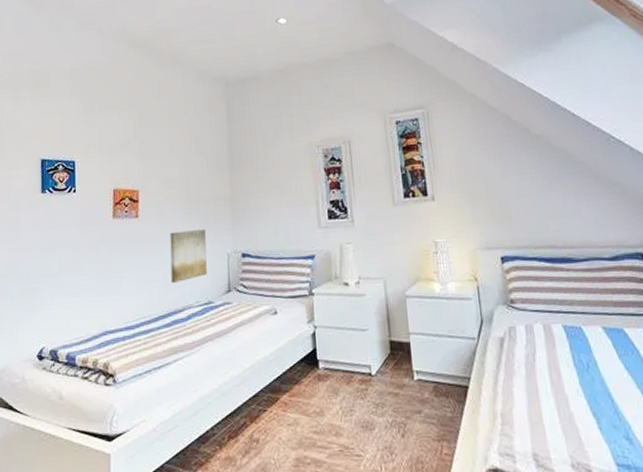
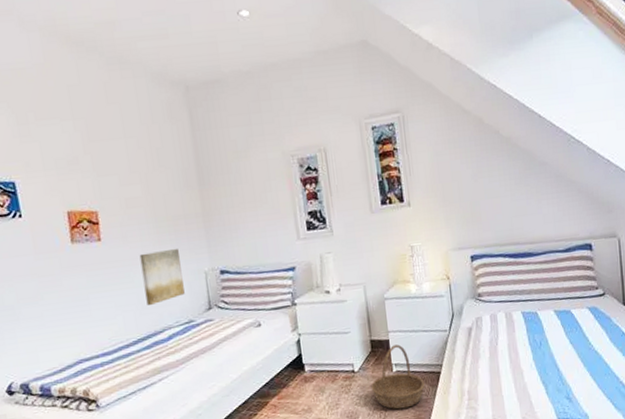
basket: none [389,349,450,426] -> present [371,344,425,410]

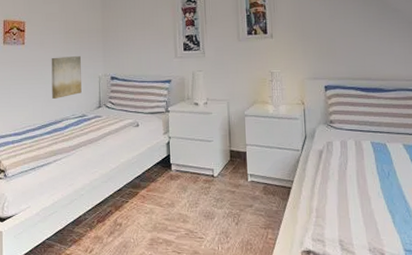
basket: present [371,344,425,410] -> none [227,157,276,216]

